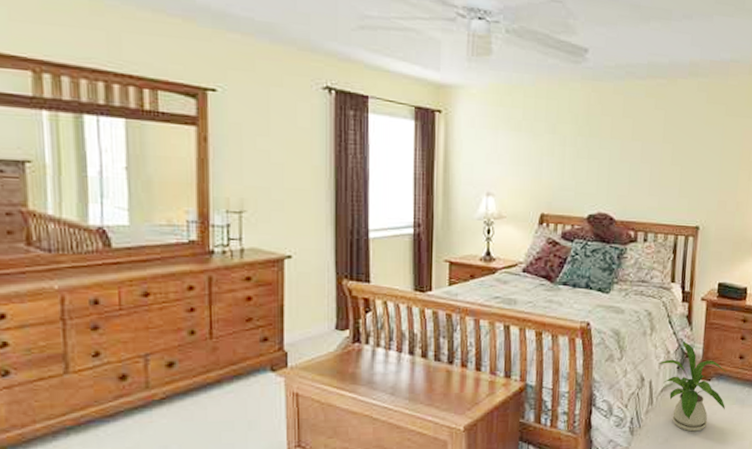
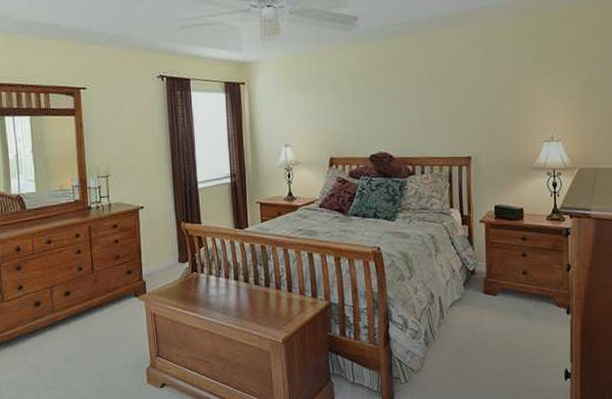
house plant: present [658,341,726,432] -> none [445,260,513,343]

